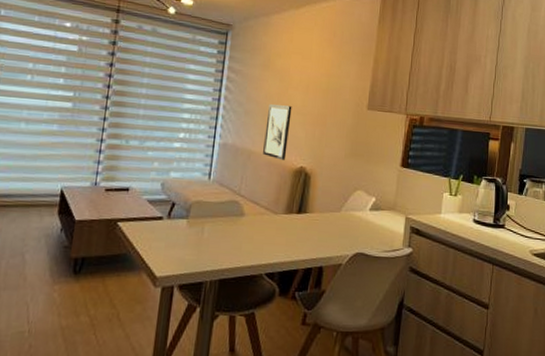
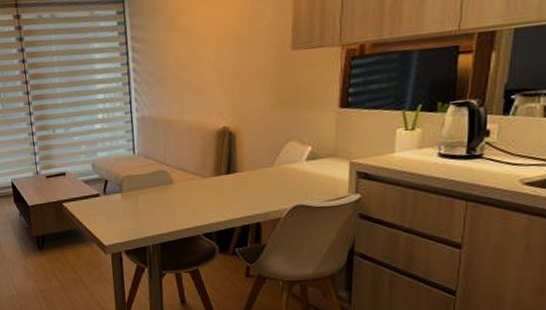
wall art: present [263,104,292,160] -> none [180,65,206,124]

